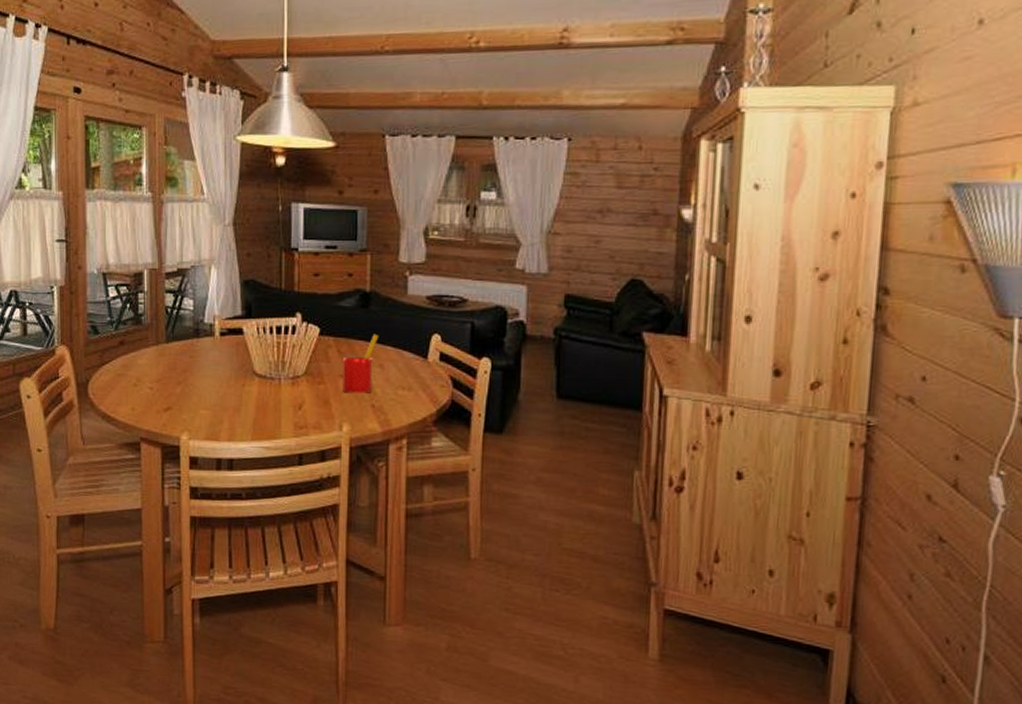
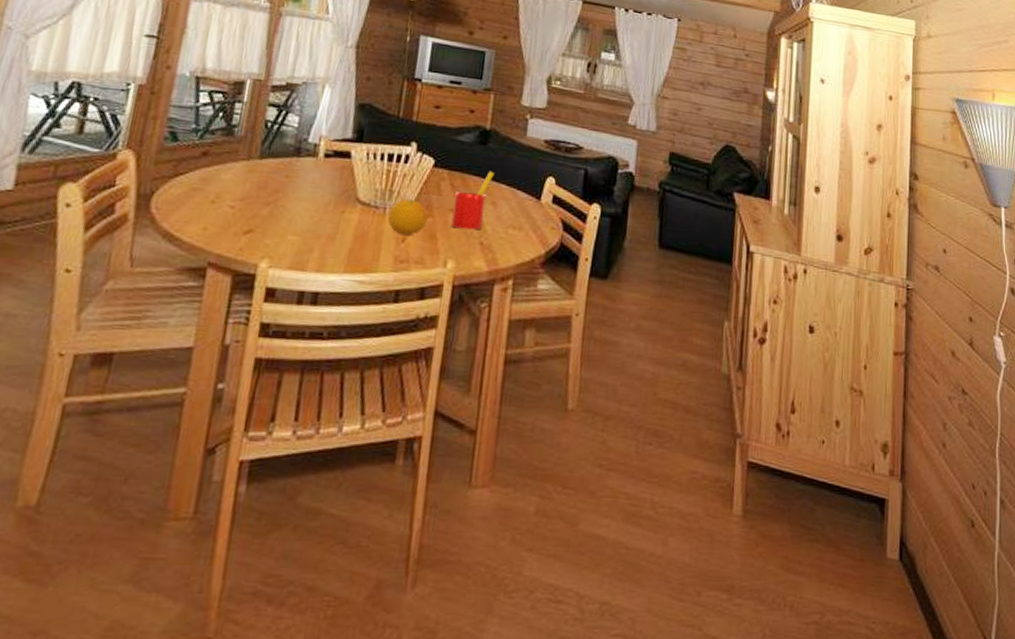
fruit: none [283,368,320,404] -> present [387,199,428,236]

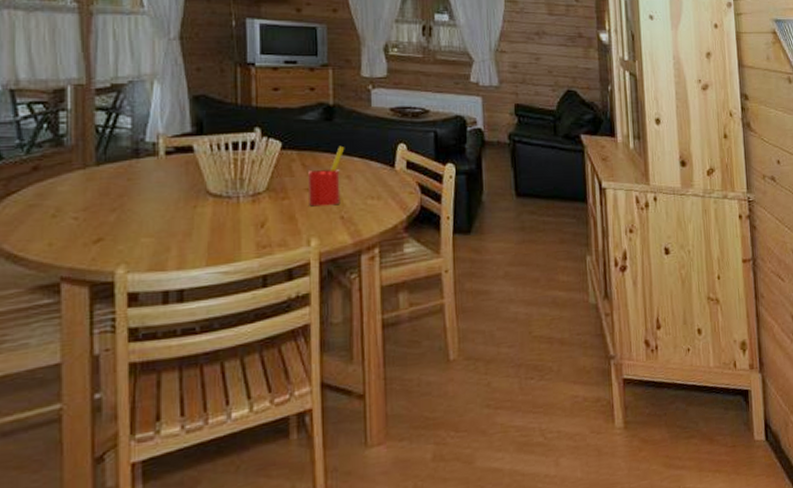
fruit: present [387,199,428,236] -> none [242,184,285,221]

